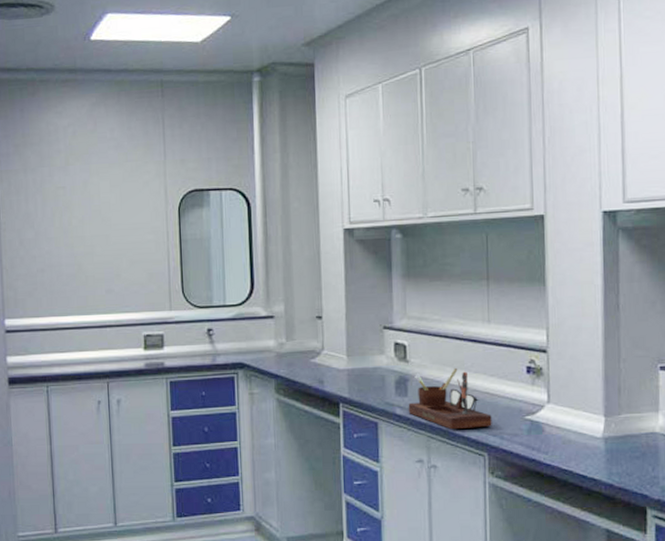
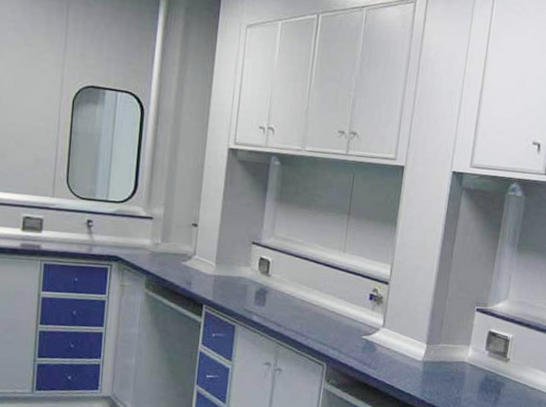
desk organizer: present [408,367,492,430] -> none [263,286,335,341]

